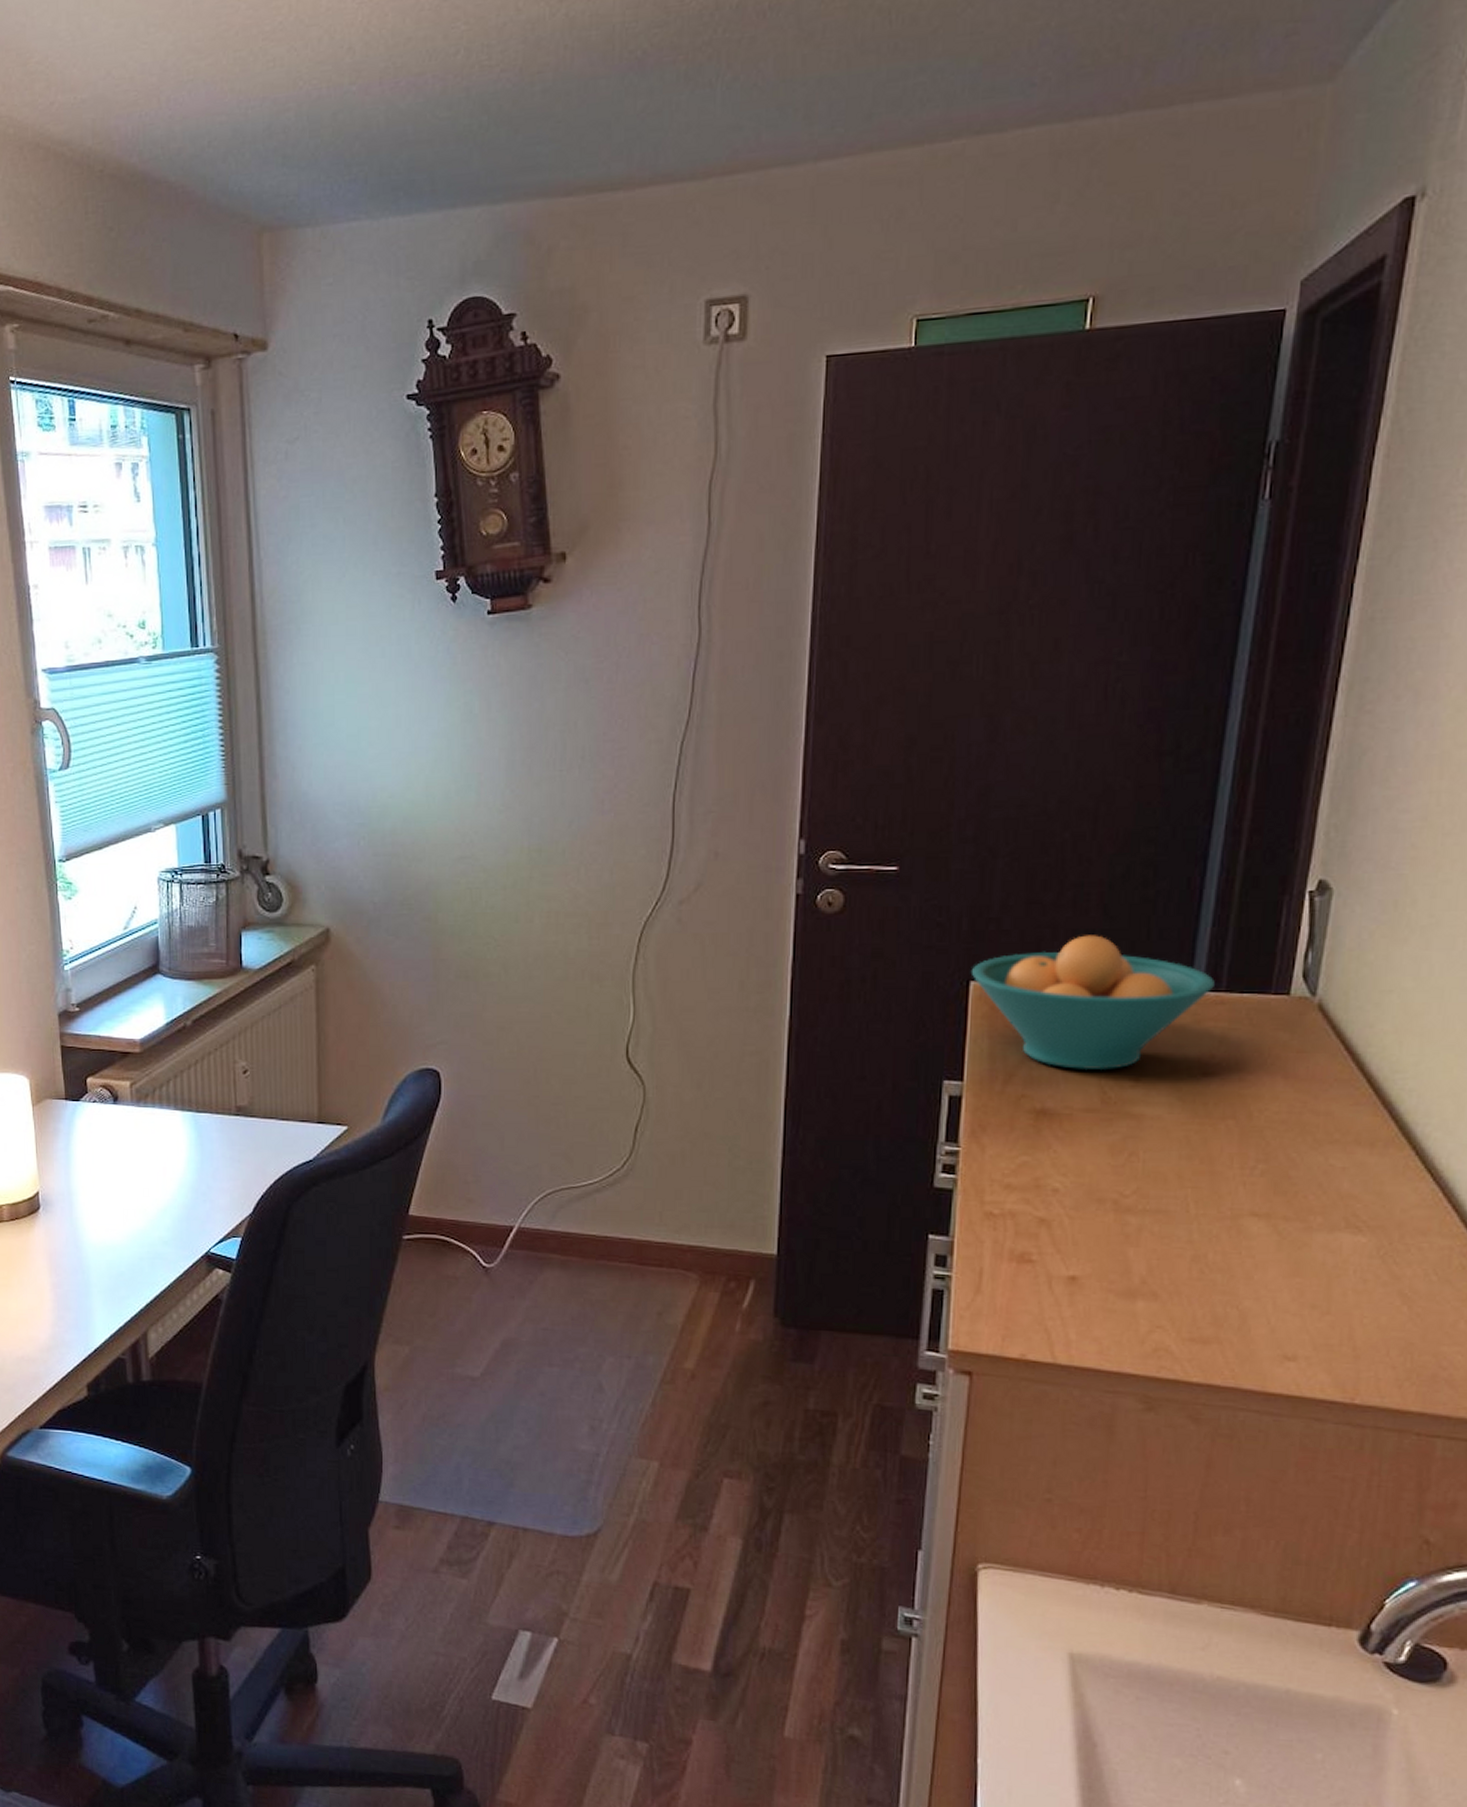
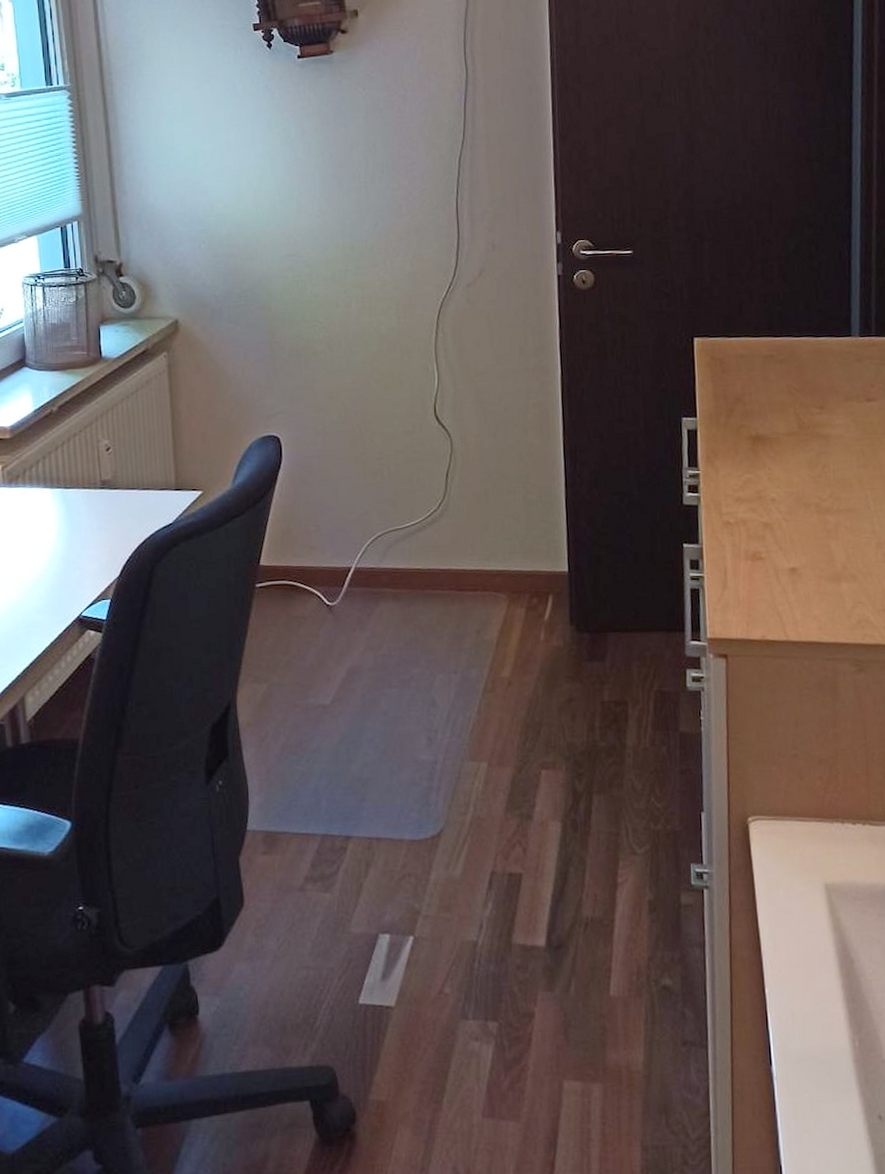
fruit bowl: present [972,935,1215,1071] -> none [694,297,867,403]

